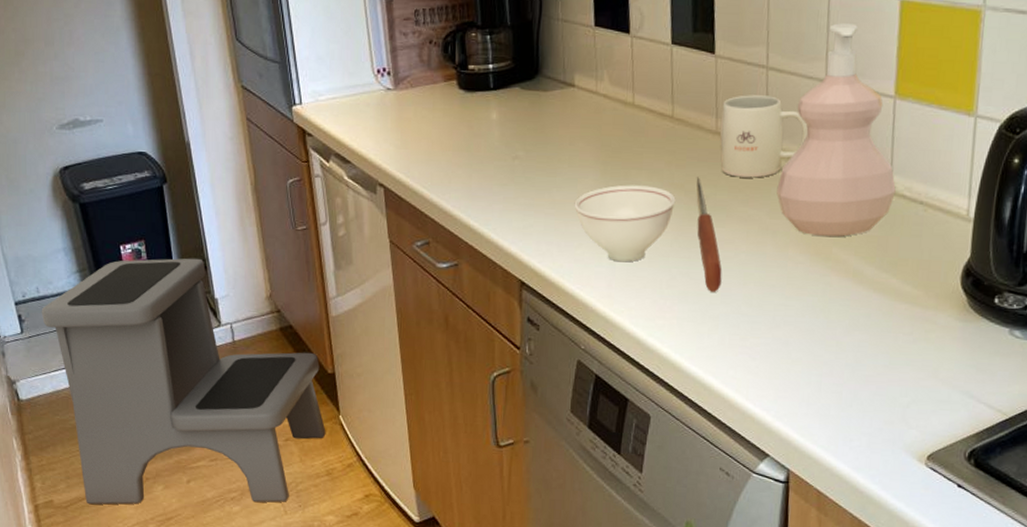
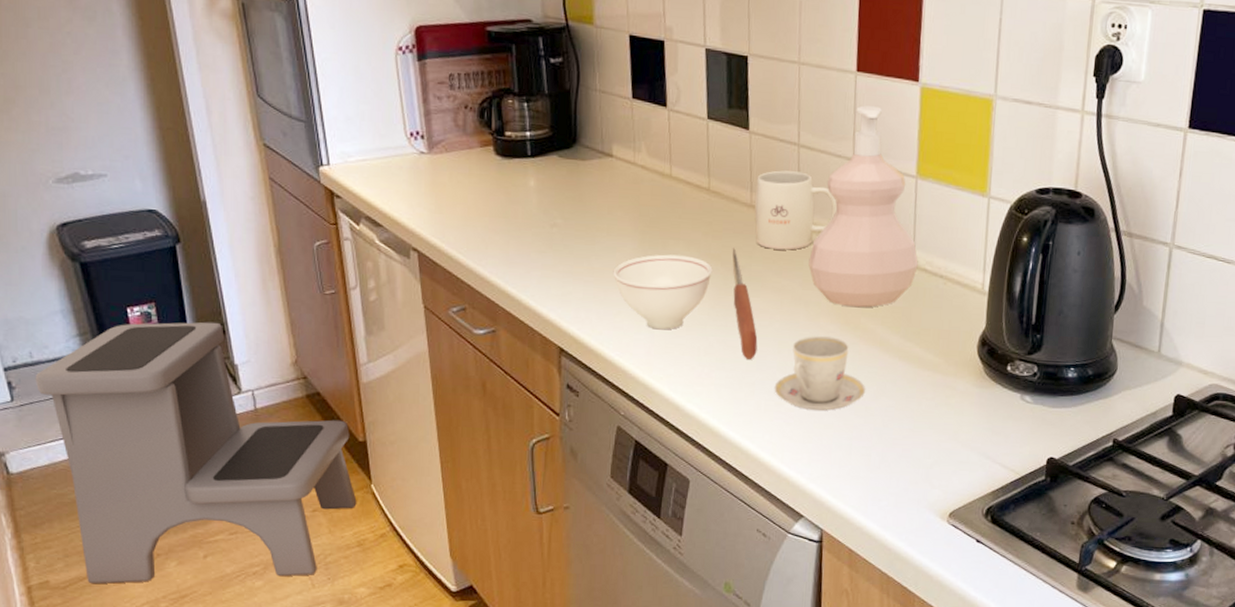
teacup: none [739,266,838,346] -> present [774,335,866,411]

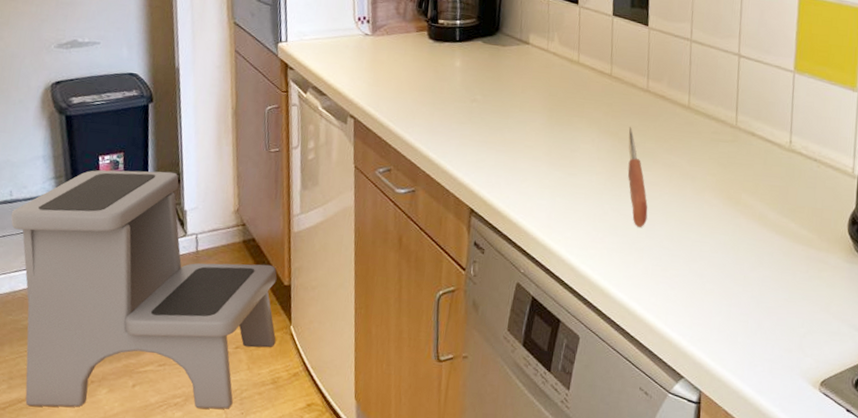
bowl: present [613,254,713,330] -> none [522,129,611,197]
mug: present [754,170,838,250] -> none [649,61,724,131]
teacup: present [774,335,866,411] -> none [661,208,745,278]
soap bottle: present [808,105,918,308] -> none [696,9,795,186]

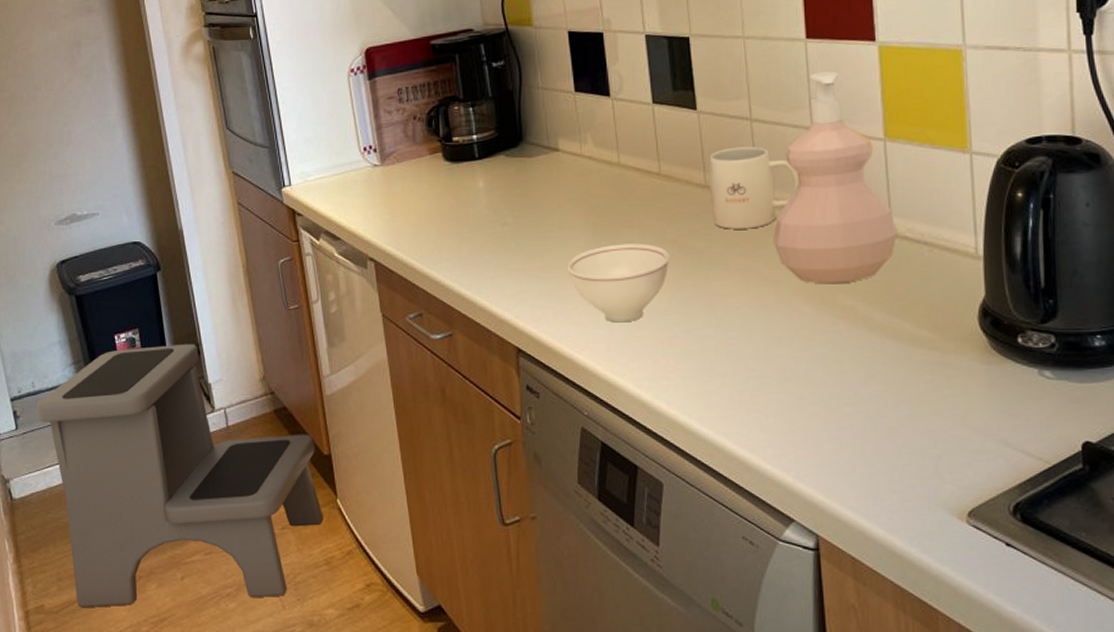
bowl: none [522,129,611,197] -> present [566,243,670,323]
kitchen knife: present [627,127,648,227] -> none [689,231,725,348]
mug: none [649,61,724,131] -> present [708,146,800,229]
soap bottle: none [696,9,795,186] -> present [773,71,897,285]

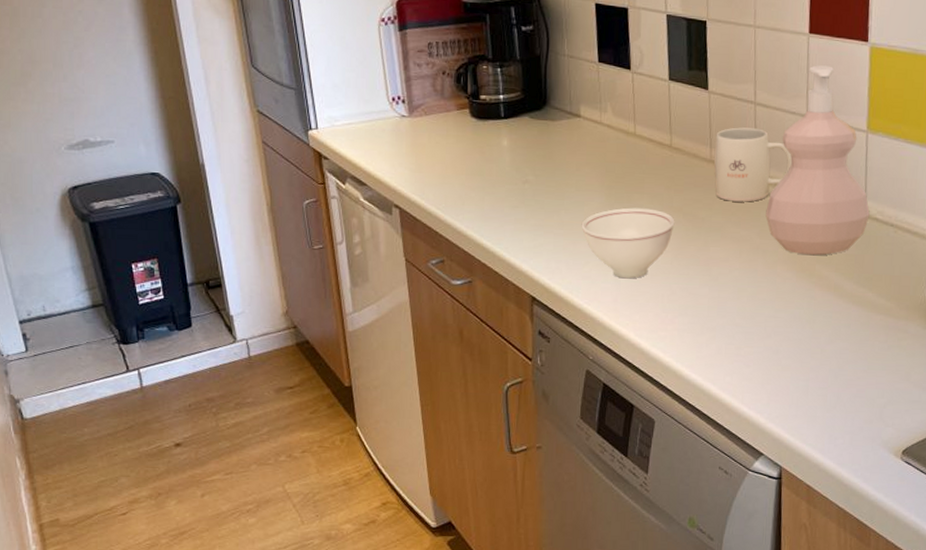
step stool: present [36,343,324,608] -> none [47,276,343,522]

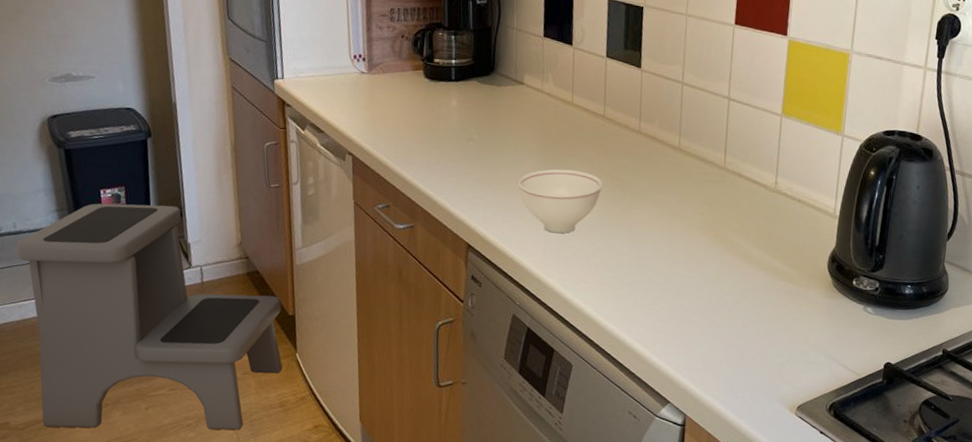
step stool: none [47,276,343,522] -> present [15,203,283,430]
mug: present [713,127,793,202] -> none [641,103,713,172]
soap bottle: present [765,65,870,256] -> none [685,53,780,224]

